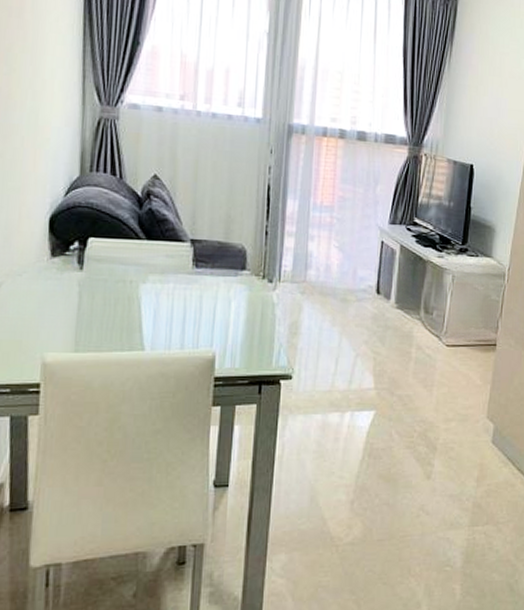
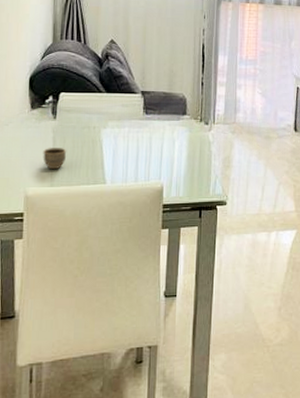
cup: none [65,305,96,332] -> present [43,148,67,170]

